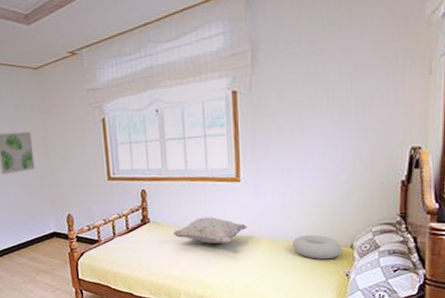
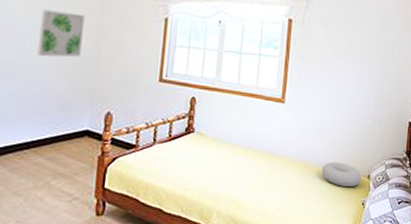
decorative pillow: present [172,217,248,244] -> none [215,133,286,163]

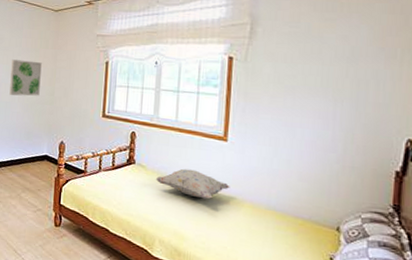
decorative pillow: none [215,133,286,163] -> present [155,168,230,200]
cushion: present [321,162,361,188] -> none [274,207,328,238]

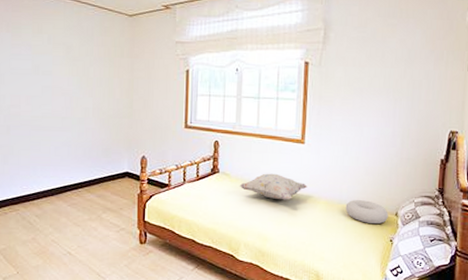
wall art: present [9,59,42,96] -> none [82,70,117,110]
cushion: none [274,207,328,238] -> present [345,200,388,225]

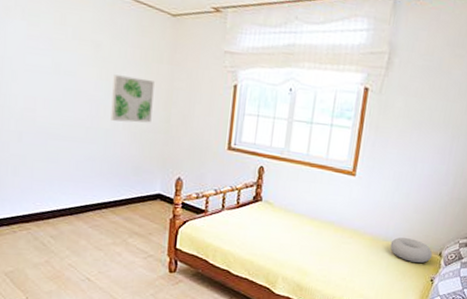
wall art: none [82,70,117,110] -> present [111,75,154,123]
decorative pillow: present [239,173,308,200] -> none [282,204,354,235]

